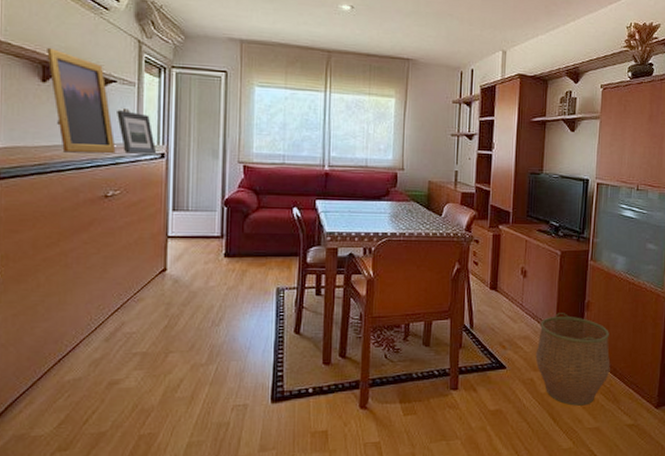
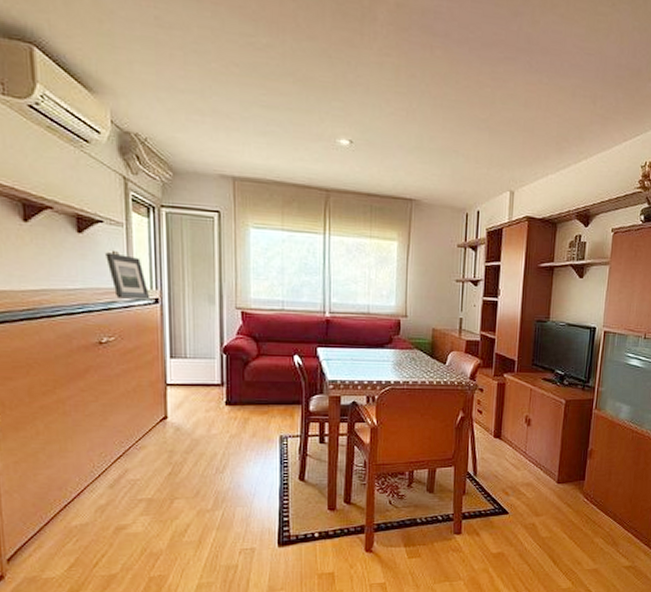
picture frame: present [47,47,116,154] -> none [26,183,107,299]
basket: present [535,313,610,406] -> none [537,460,611,549]

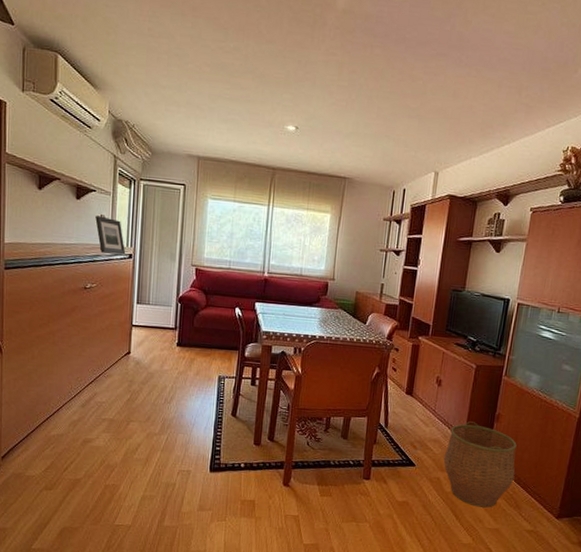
basket: none [537,460,611,549] -> present [443,421,517,508]

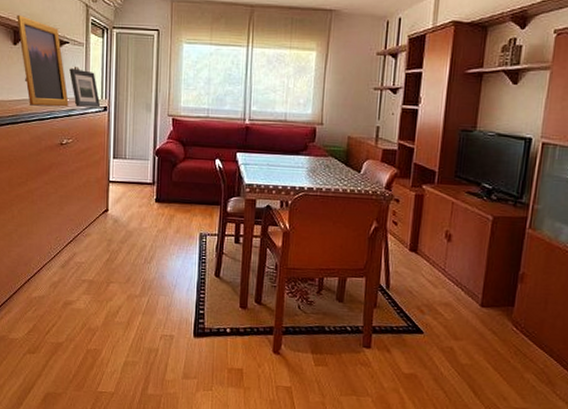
picture frame: none [42,160,94,253] -> present [17,14,69,107]
basket: present [443,421,517,508] -> none [457,282,547,384]

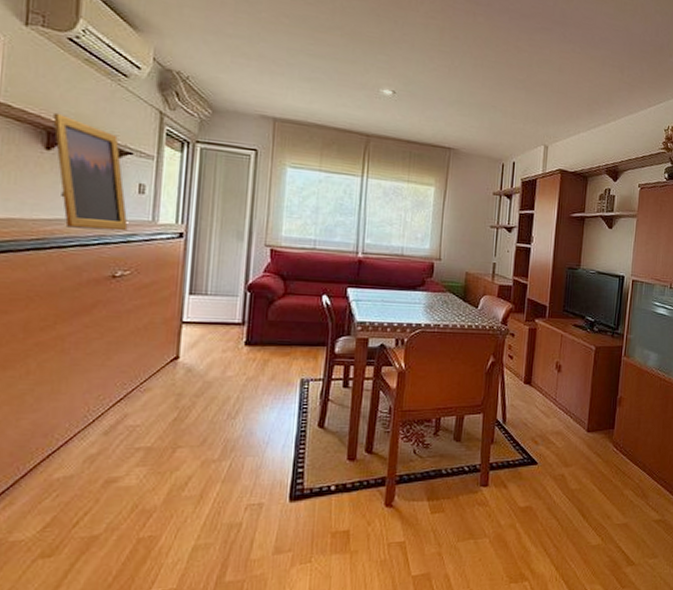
picture frame: present [69,68,101,108] -> none [131,184,175,234]

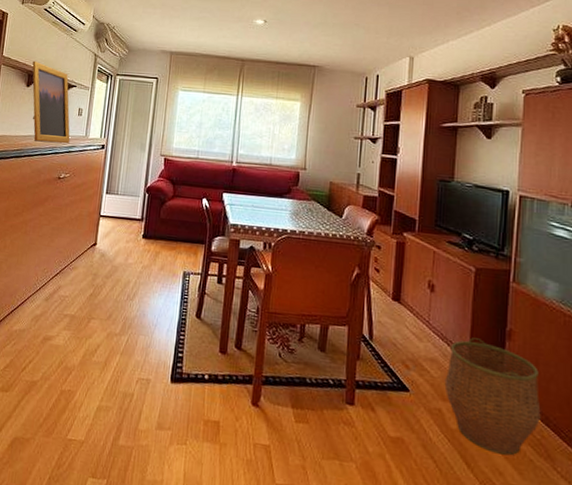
basket: none [567,408,640,502] -> present [444,337,541,456]

